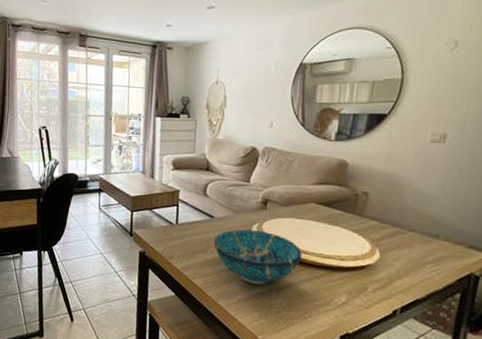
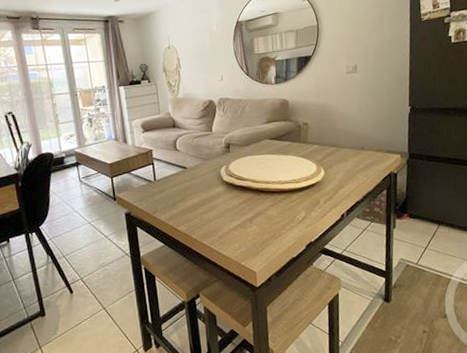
decorative bowl: present [213,229,302,284] -> none [190,171,265,219]

